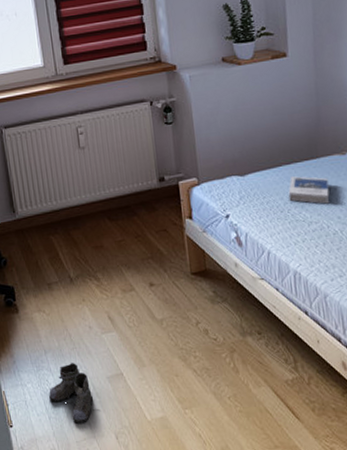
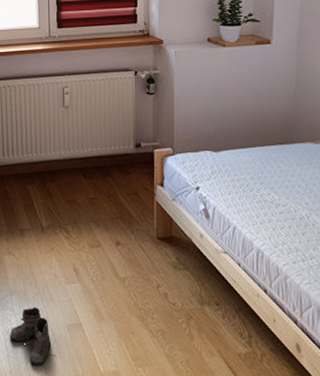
hardback book: present [288,176,330,204] -> none [259,158,301,189]

